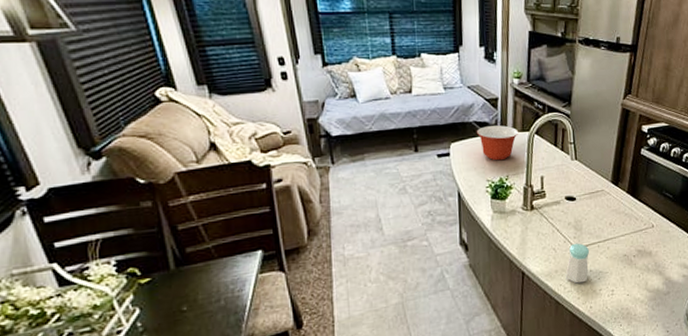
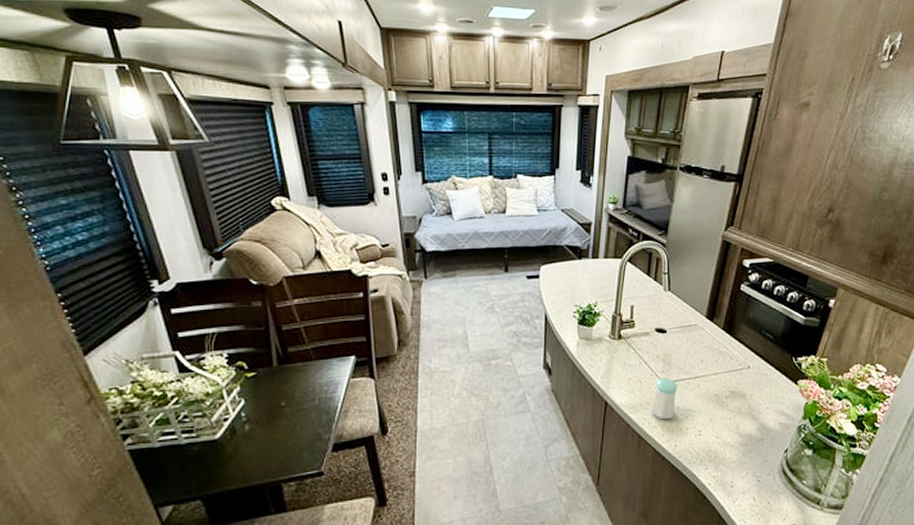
mixing bowl: present [476,125,519,161] -> none [567,251,611,286]

